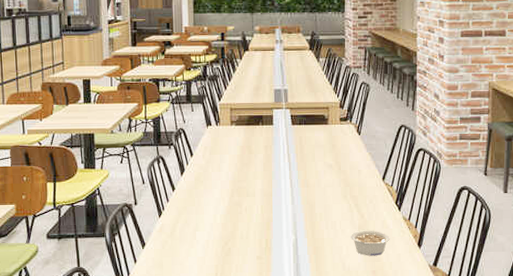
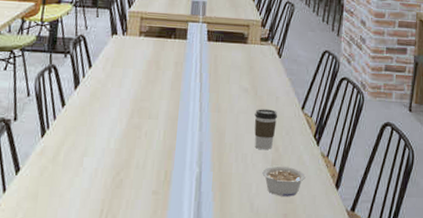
coffee cup: none [340,182,361,217] -> present [254,109,278,149]

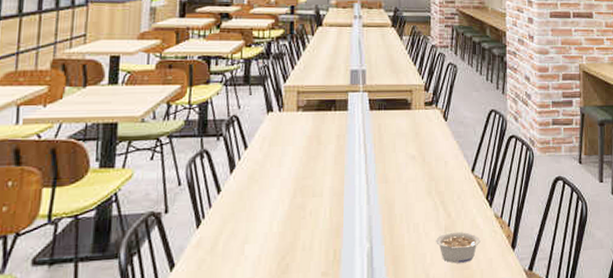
coffee cup: present [254,109,278,149] -> none [424,175,448,217]

